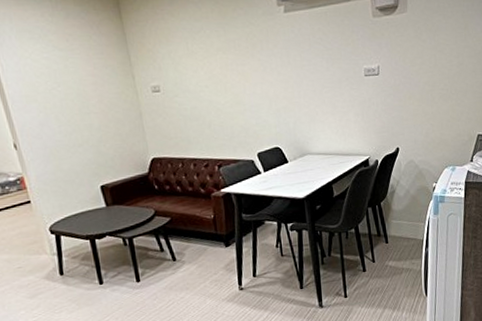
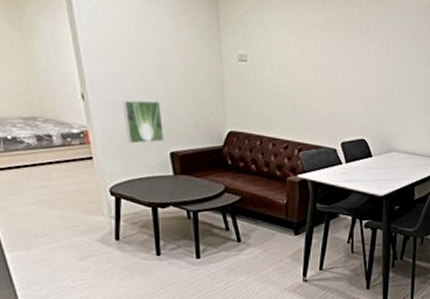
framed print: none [51,140,94,183] -> present [123,99,165,144]

